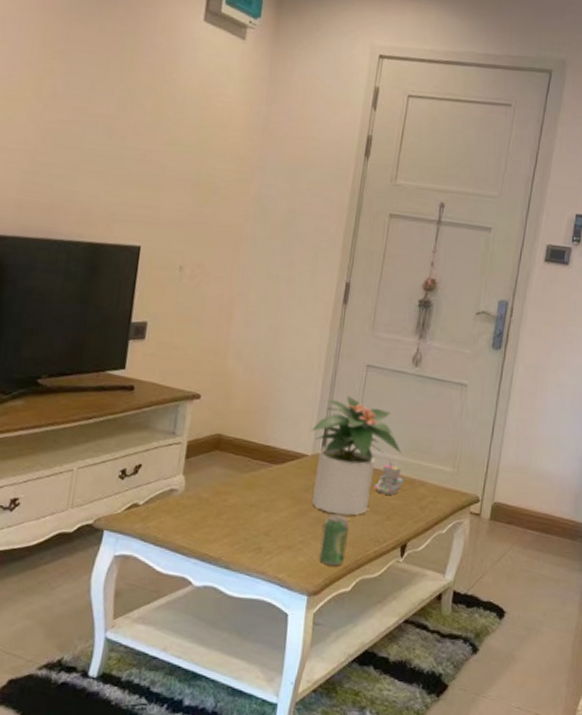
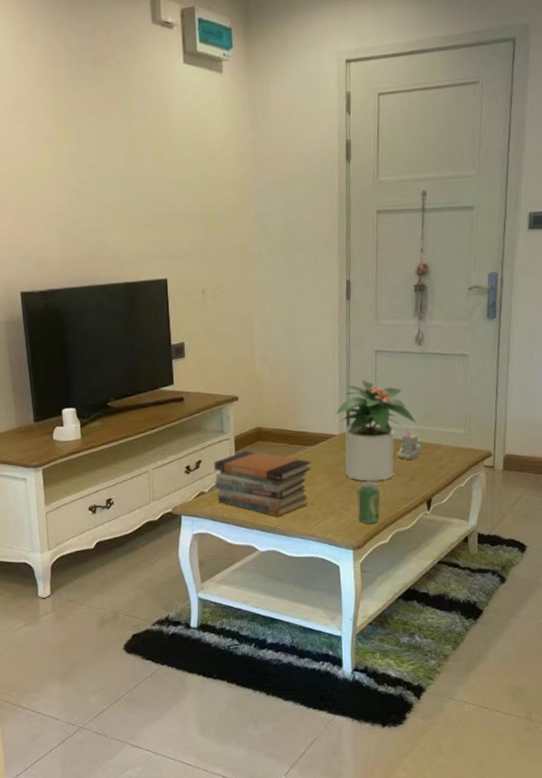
book stack: none [152,459,275,546] -> present [214,450,312,517]

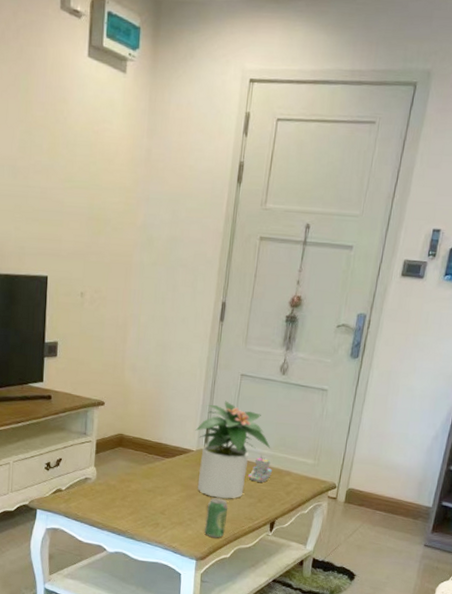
book stack: present [214,450,312,517] -> none [72,454,167,522]

